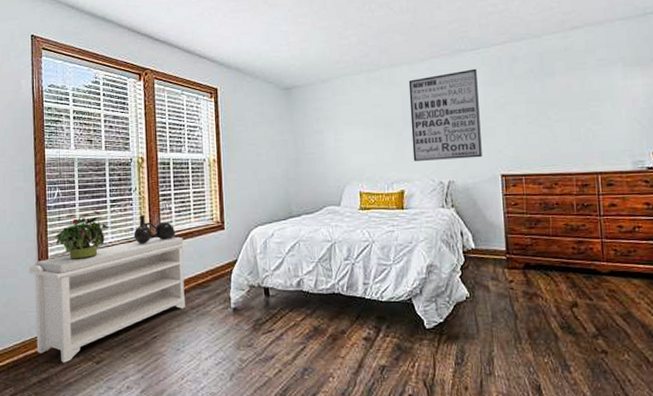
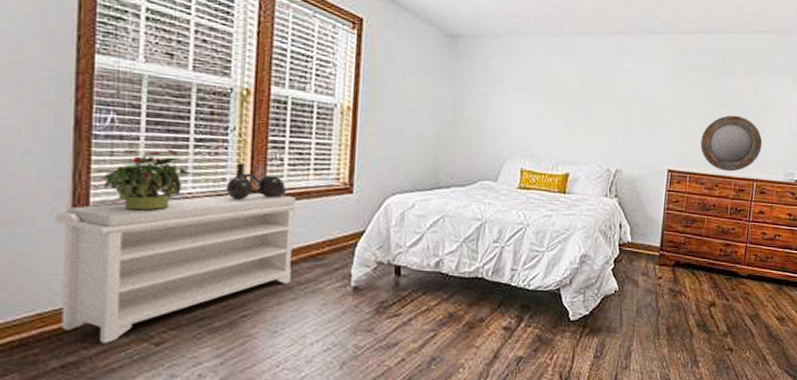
wall art: present [408,68,482,161] -> none [583,53,662,149]
home mirror: none [531,112,600,169] -> present [700,115,762,172]

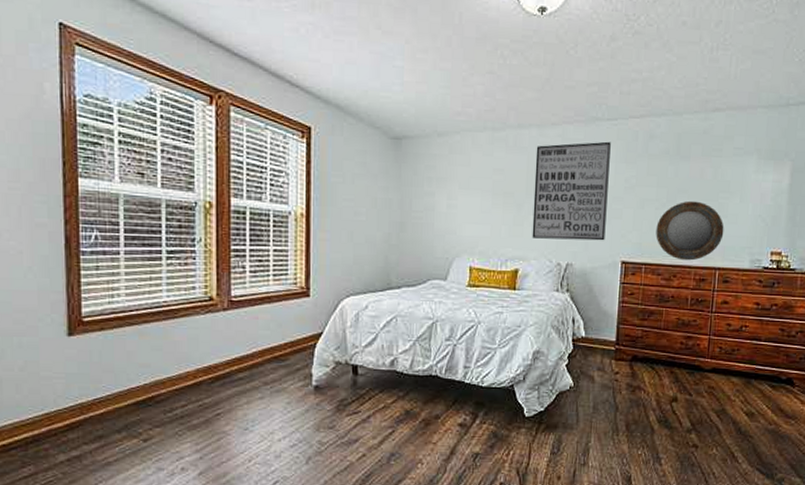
bench: present [55,193,301,343] -> none [54,300,263,439]
potted plant: present [100,149,191,211] -> none [89,261,165,319]
decorative vase: present [225,163,287,200] -> none [196,272,250,307]
wall art: none [583,53,662,149] -> present [532,141,611,241]

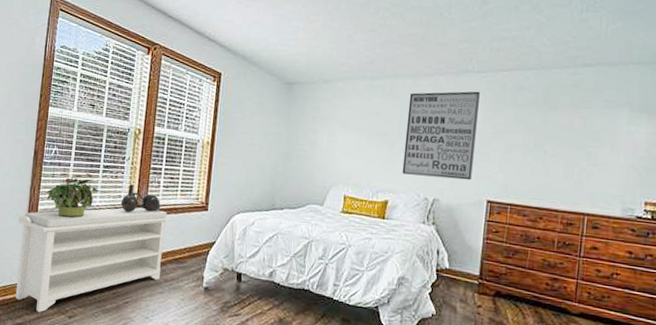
bench: none [54,300,263,439] -> present [15,207,170,312]
potted plant: none [89,261,165,319] -> present [45,172,100,217]
decorative vase: none [196,272,250,307] -> present [120,184,161,213]
home mirror: present [656,200,724,261] -> none [522,148,594,205]

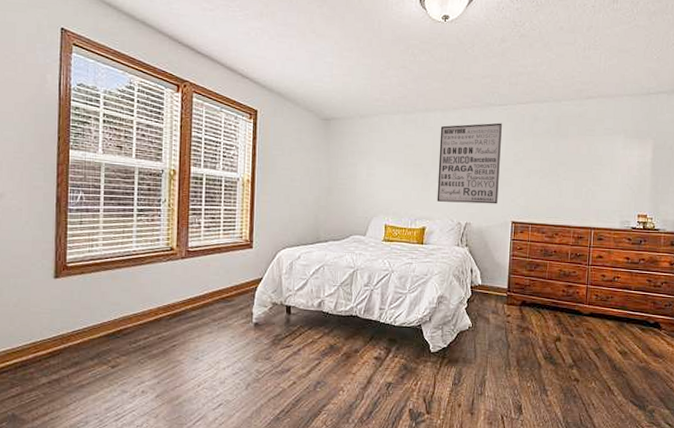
bench: present [15,207,170,312] -> none [44,250,214,365]
potted plant: present [45,172,100,217] -> none [74,217,135,265]
decorative vase: present [120,184,161,213] -> none [159,227,203,256]

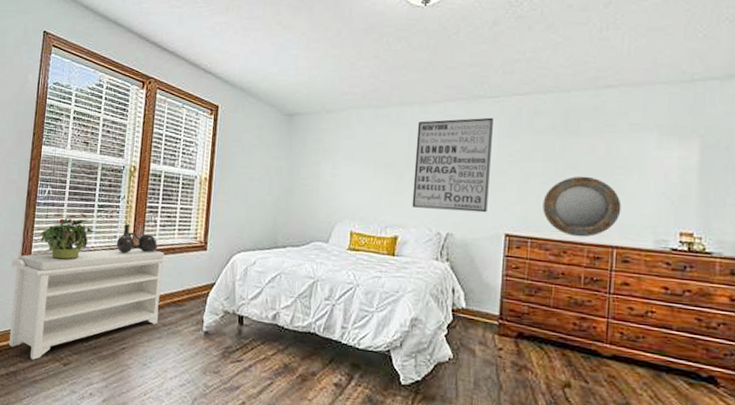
bench: none [44,250,214,365] -> present [8,248,168,360]
potted plant: none [74,217,135,265] -> present [39,213,94,259]
decorative vase: none [159,227,203,256] -> present [116,224,158,254]
home mirror: none [540,171,598,222] -> present [542,176,622,237]

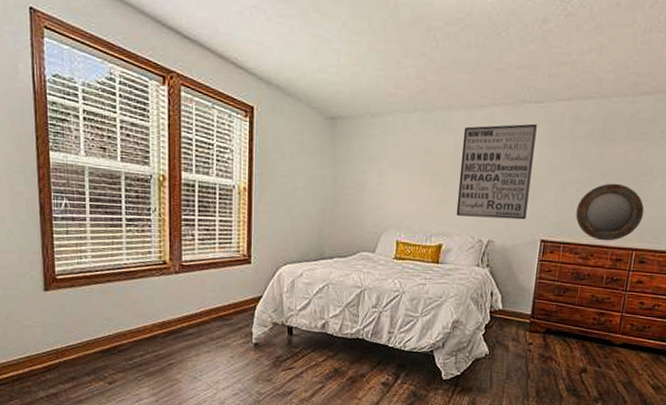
bench: present [8,248,168,360] -> none [33,264,210,381]
potted plant: present [39,213,94,259] -> none [61,227,125,278]
decorative vase: present [116,224,158,254] -> none [151,238,198,270]

